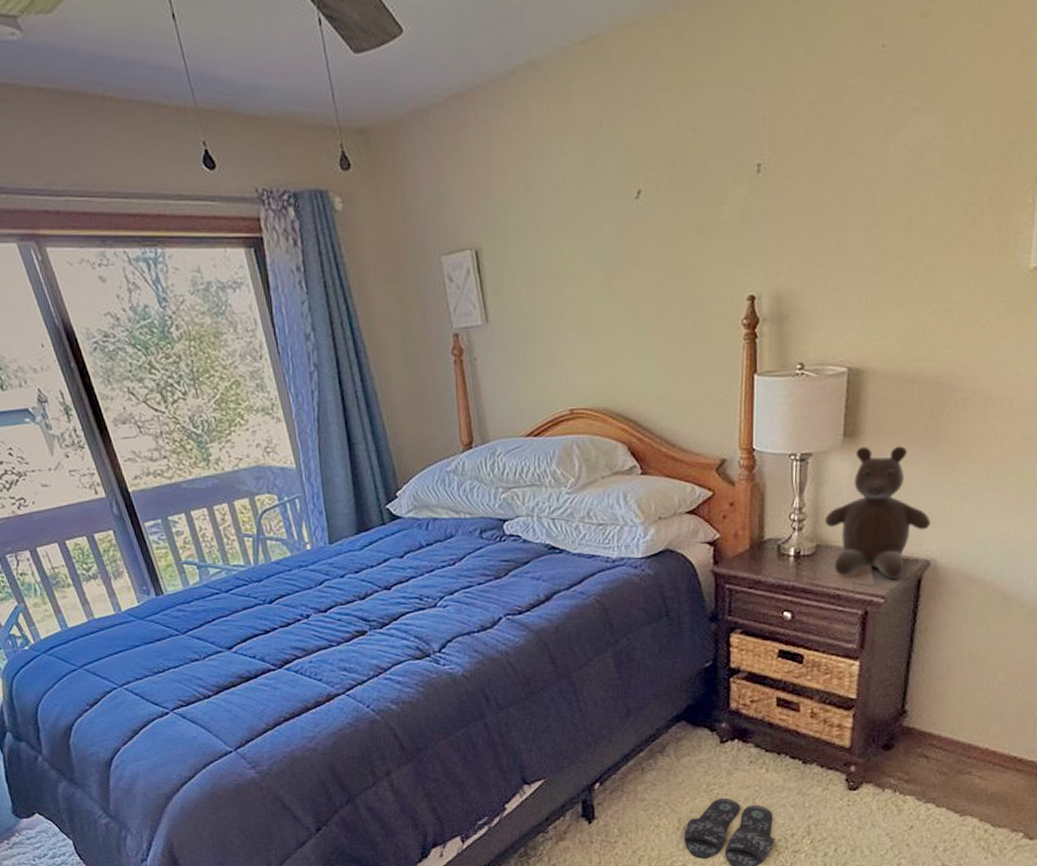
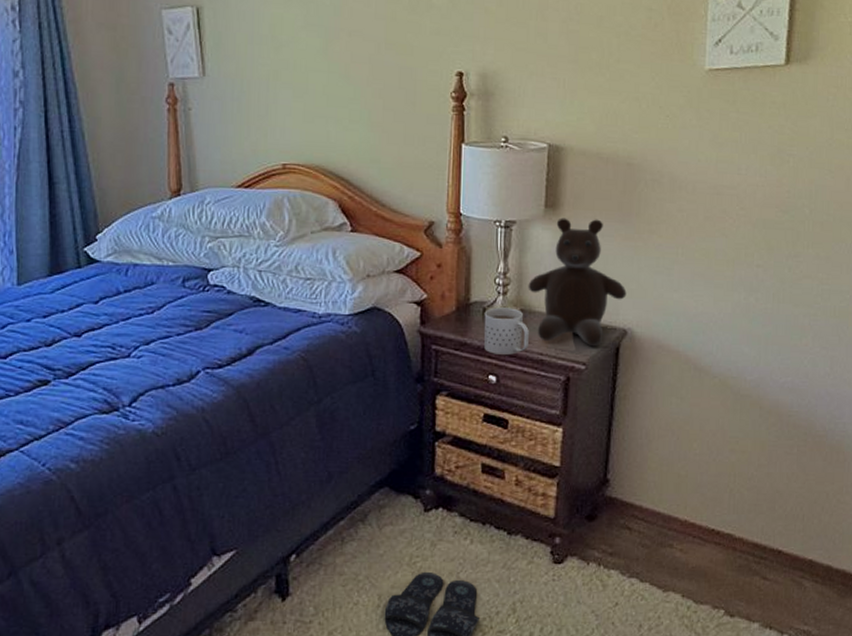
mug: none [778,543,825,592] -> present [483,307,529,356]

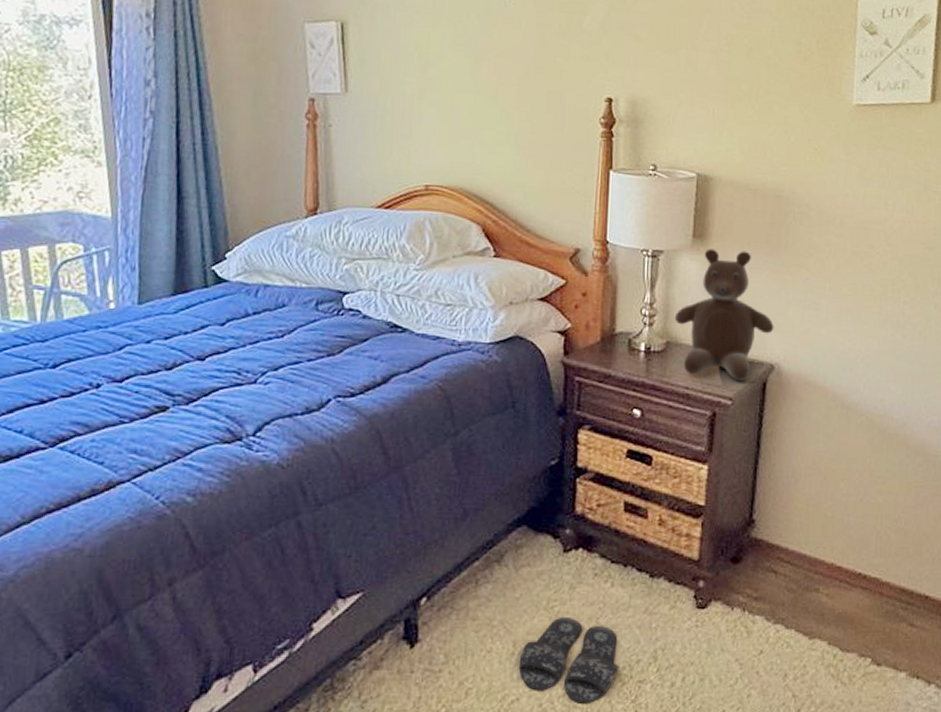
mug: present [483,307,529,356] -> none [628,339,675,389]

